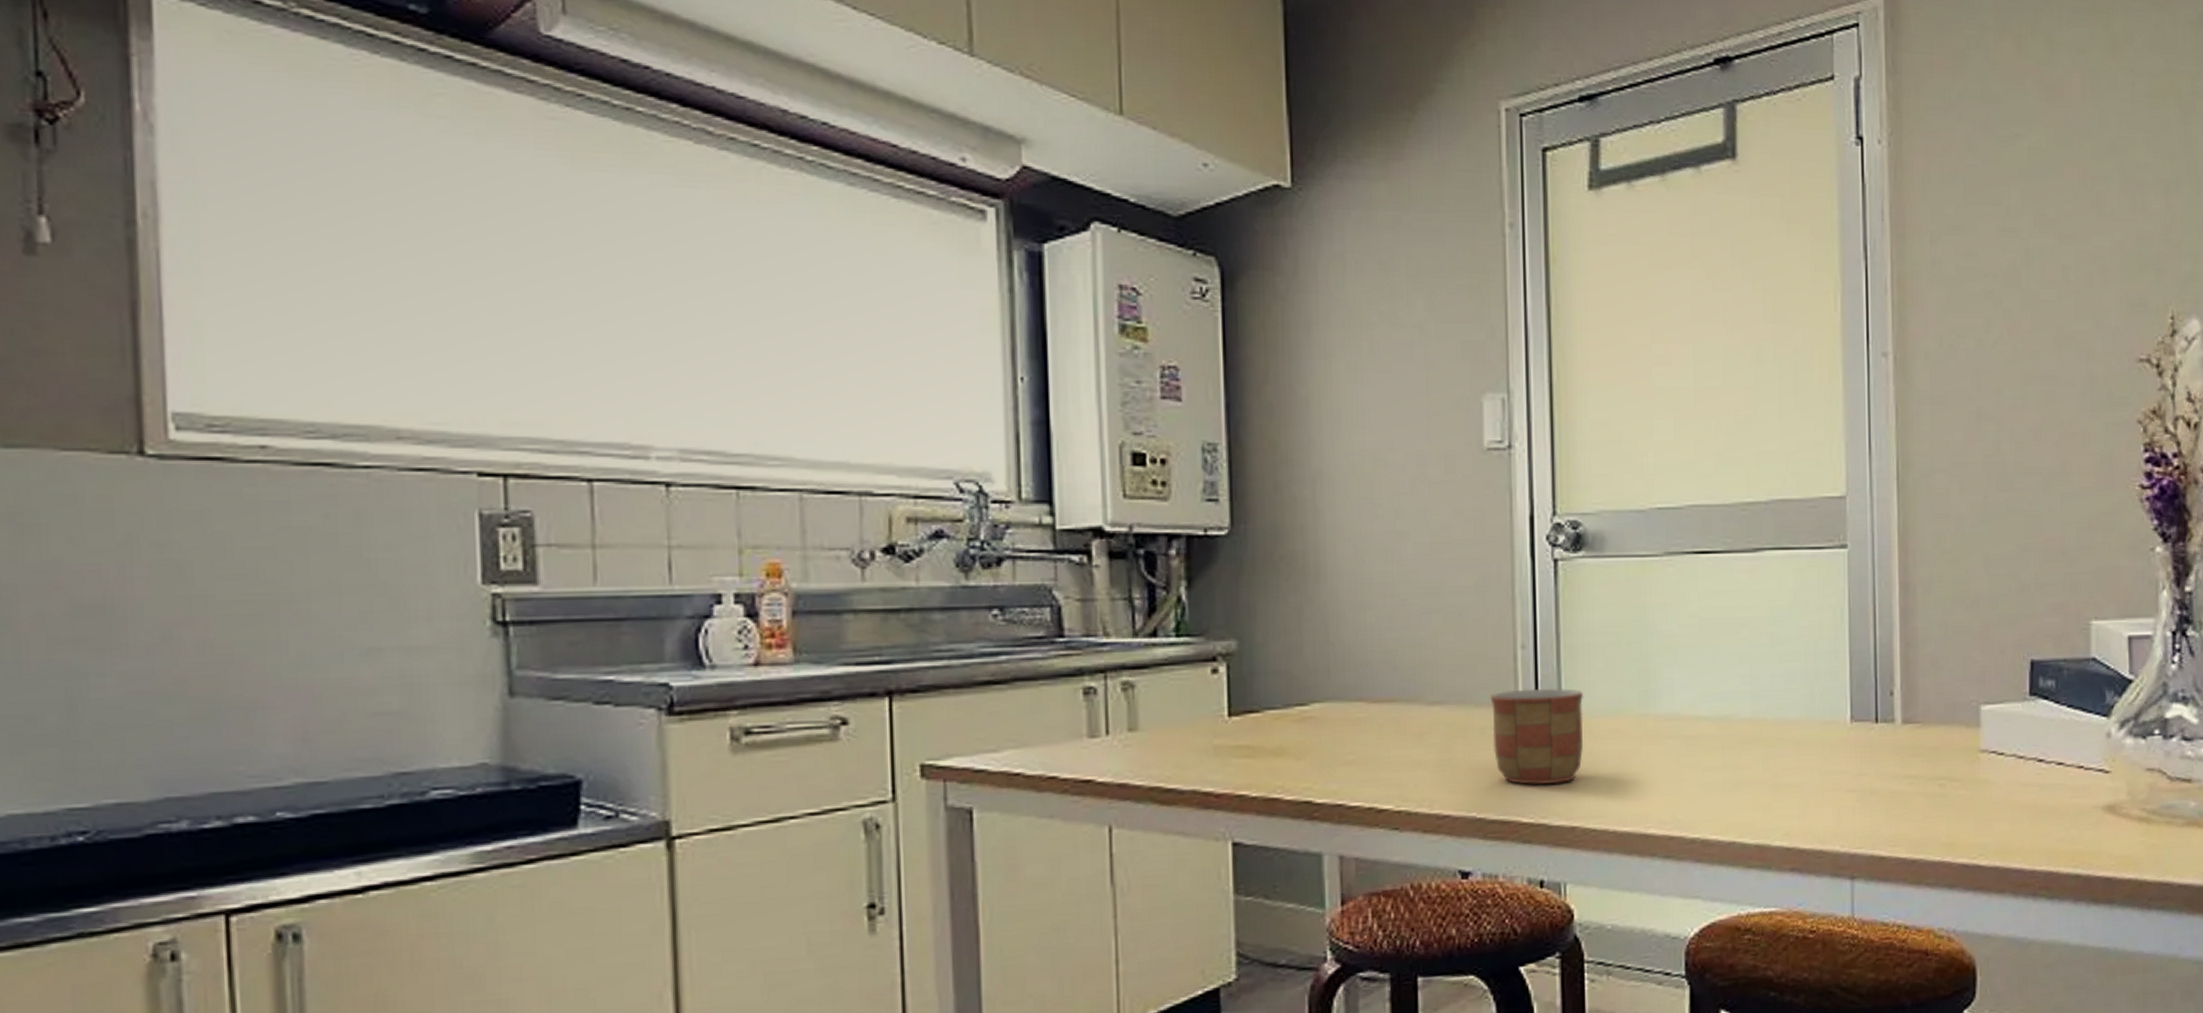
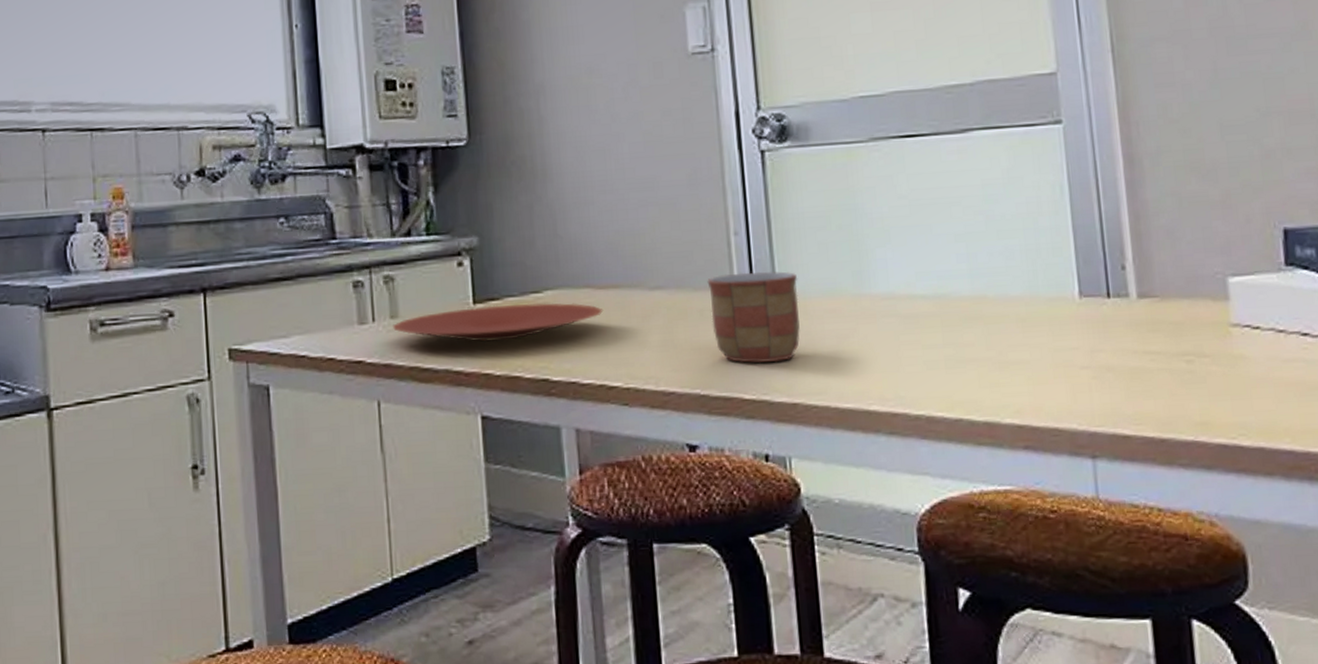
plate: none [1131,717,1377,760] -> present [393,303,604,342]

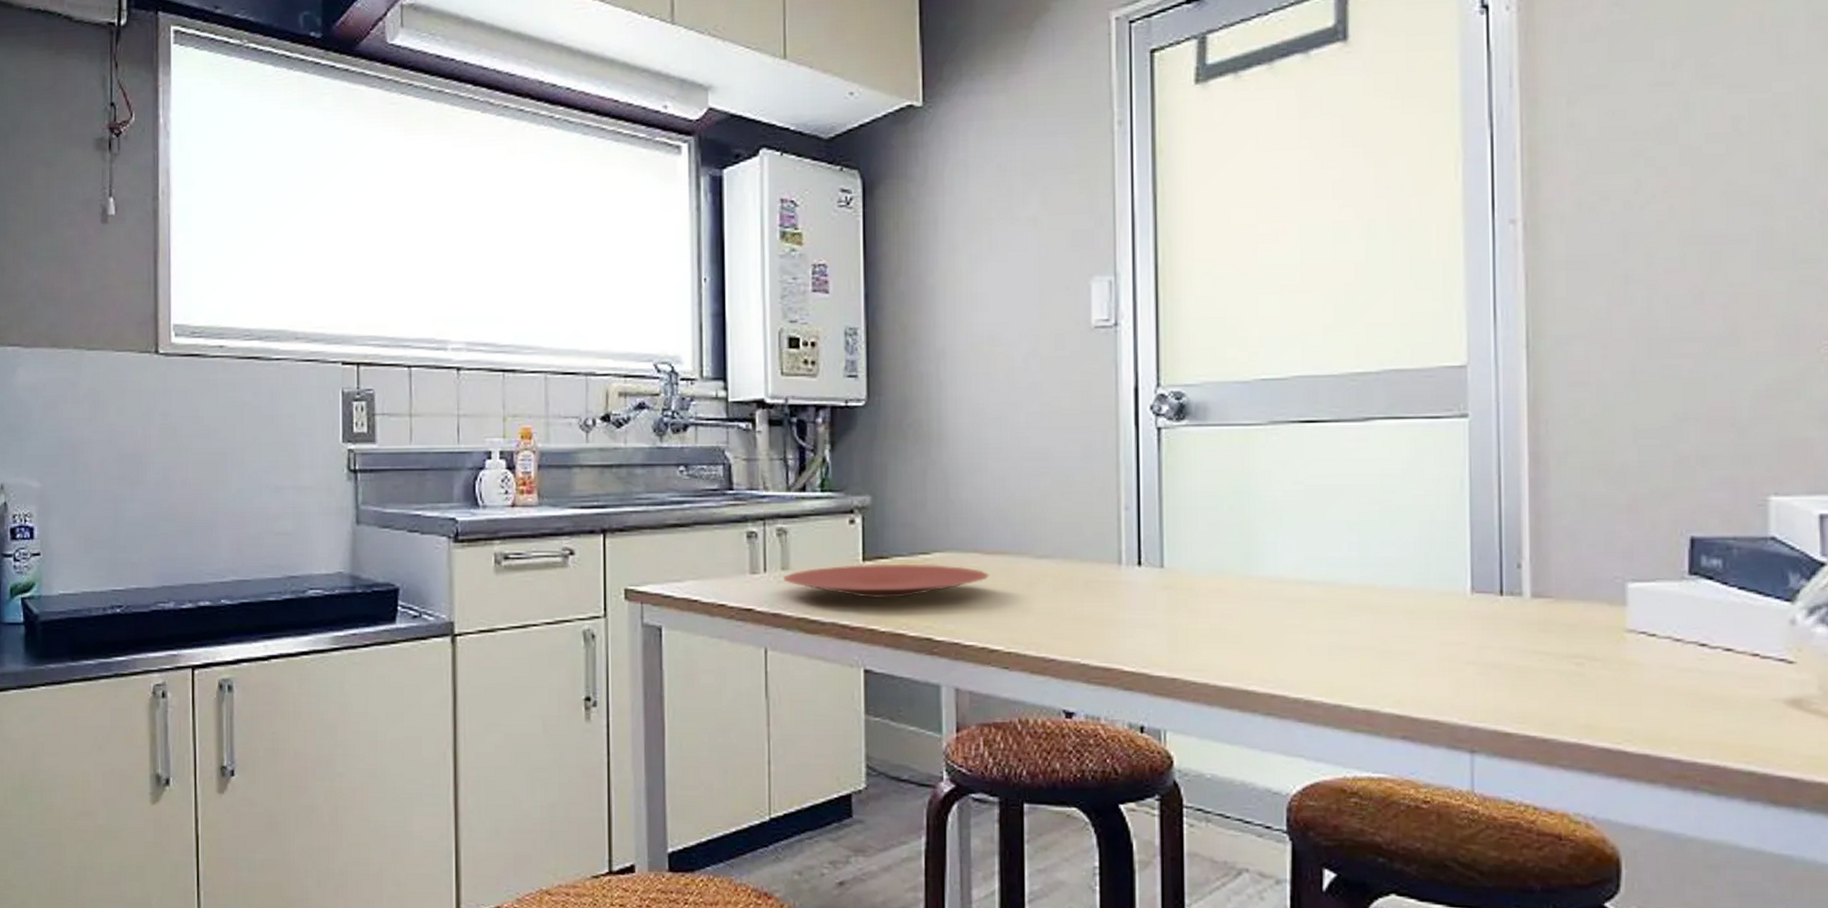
mug: present [707,271,800,364] -> none [1095,547,1186,637]

